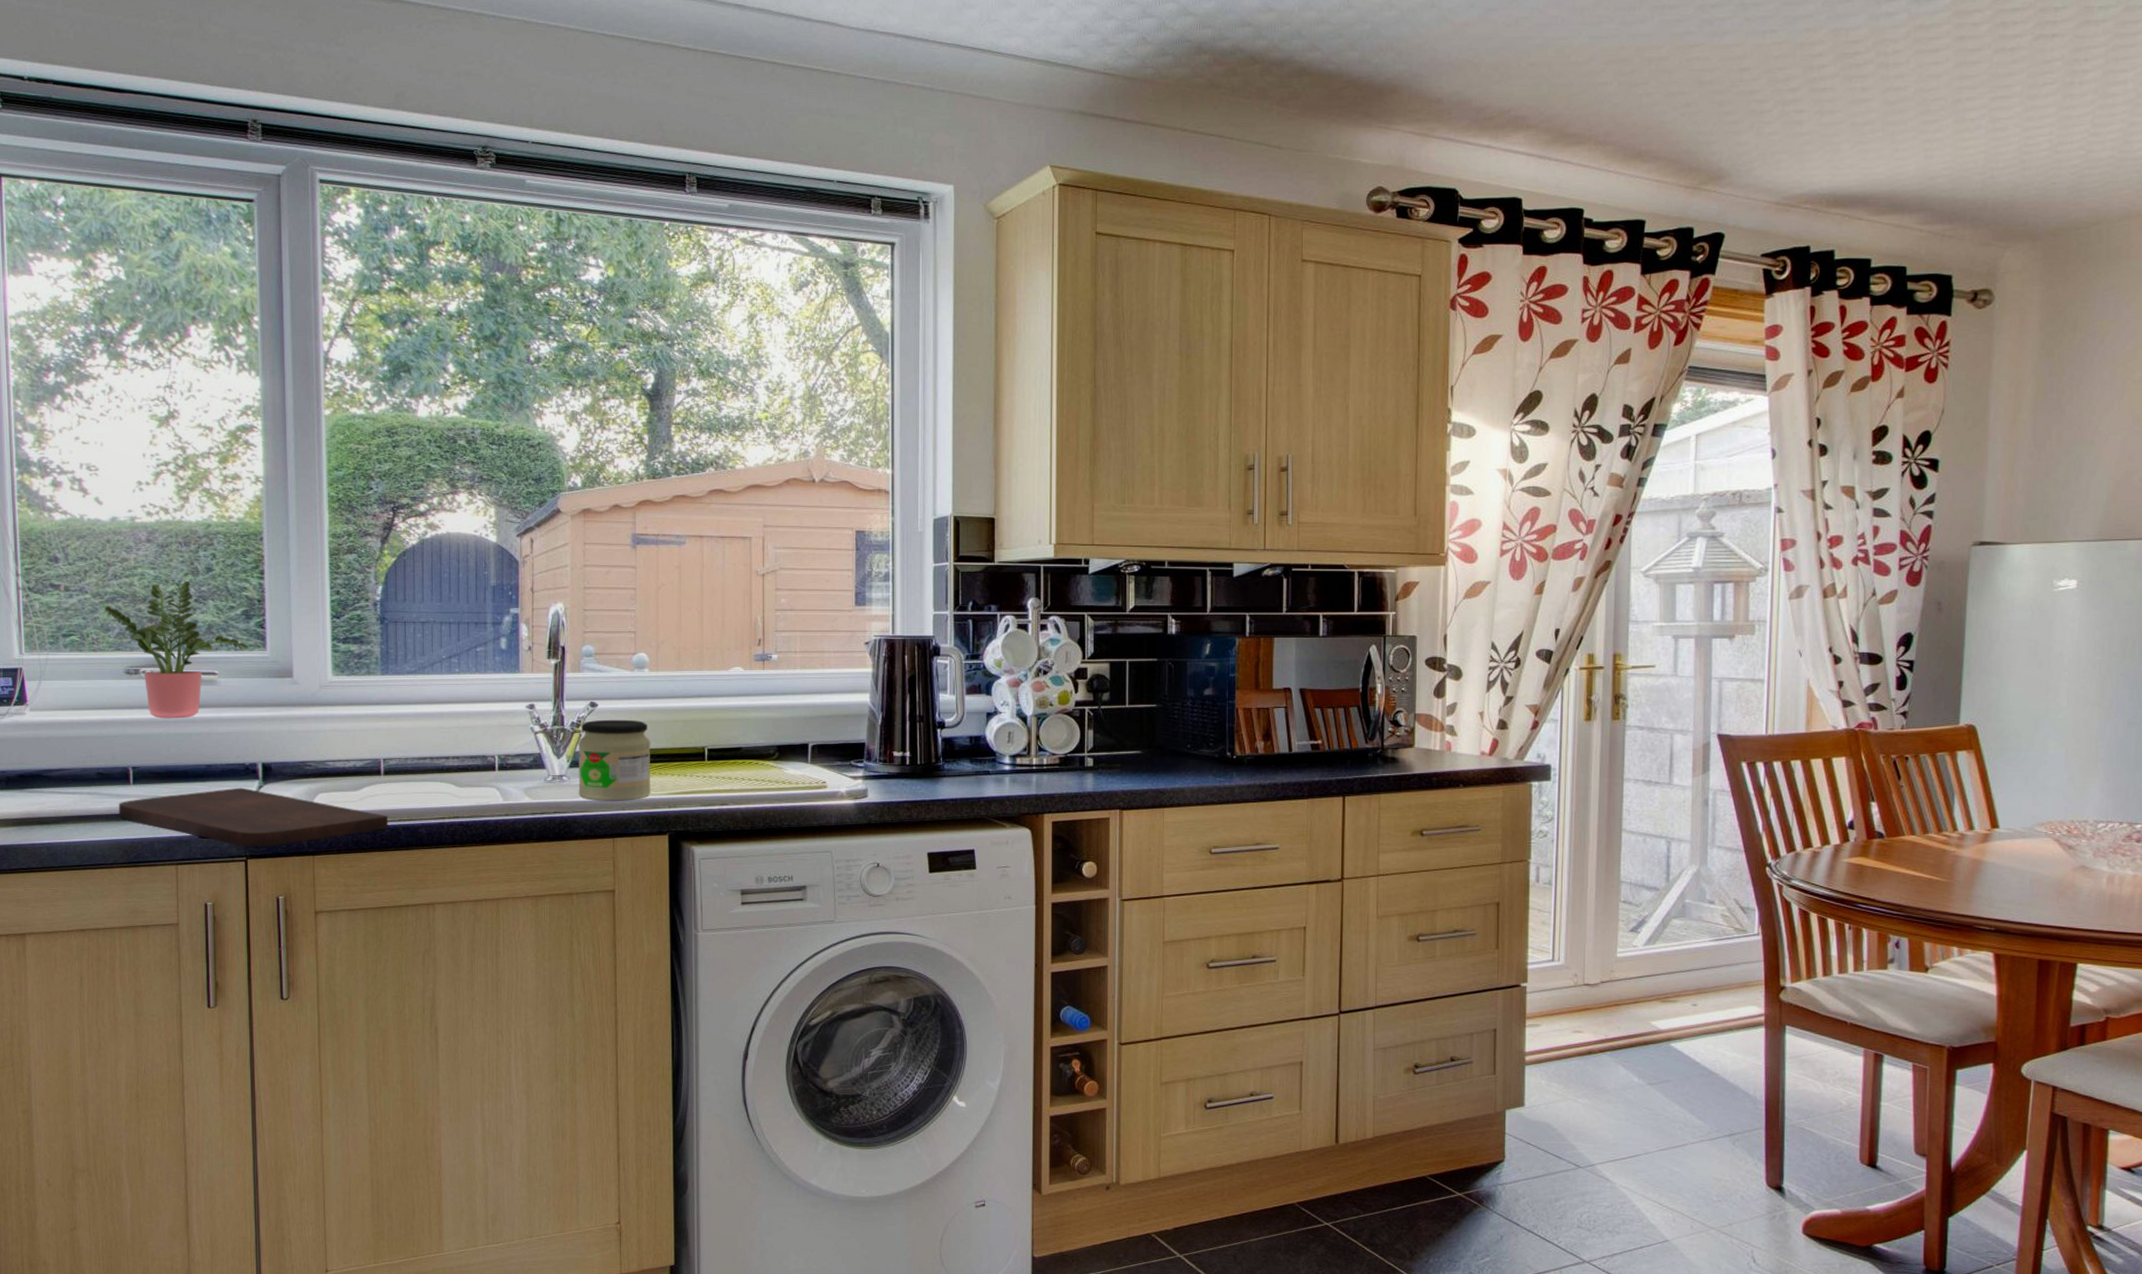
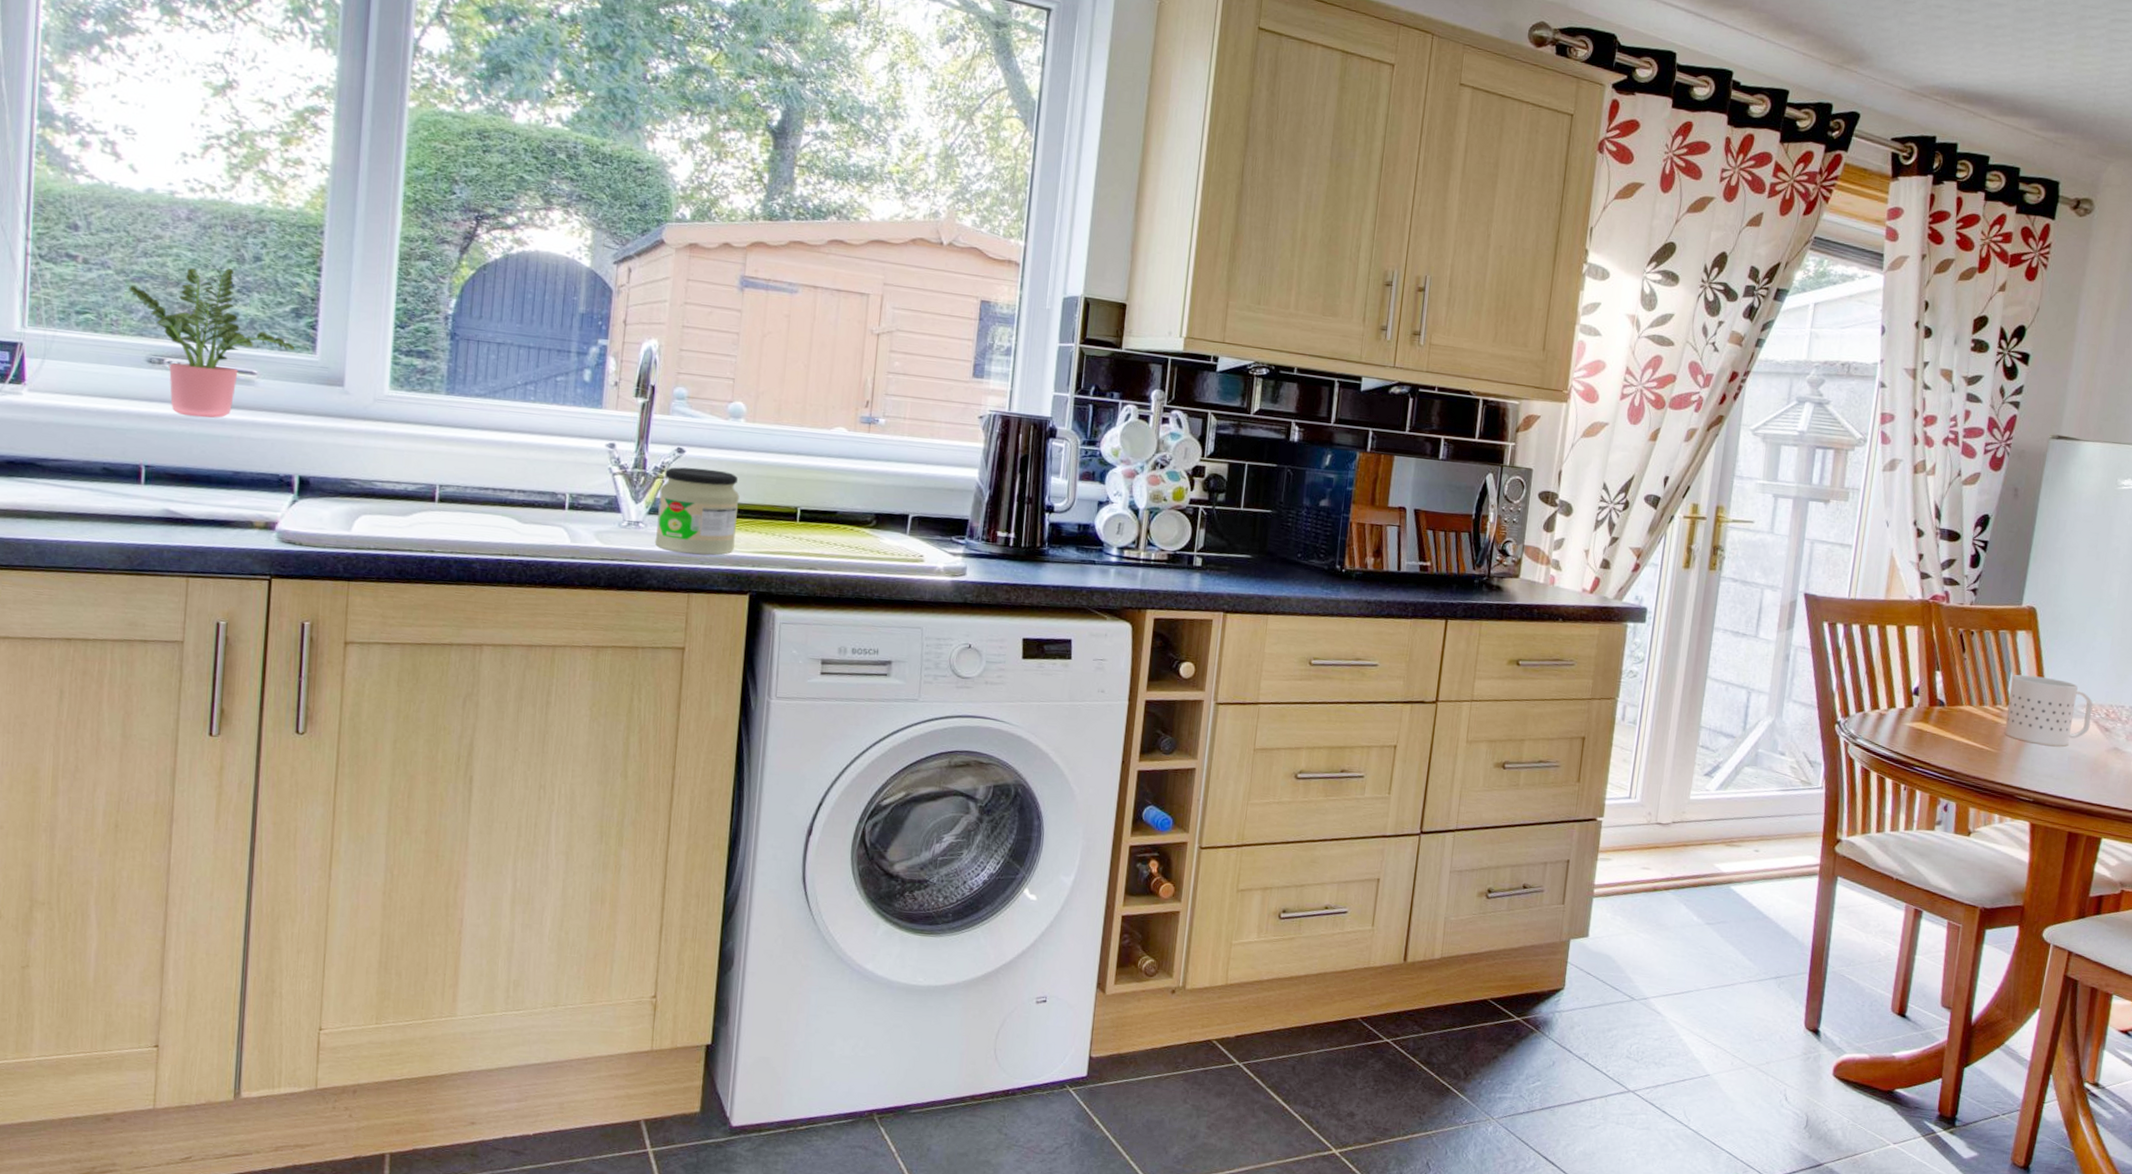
cutting board: present [118,787,388,847] -> none [123,499,438,567]
mug: none [1954,797,2052,870] -> present [2004,674,2093,748]

